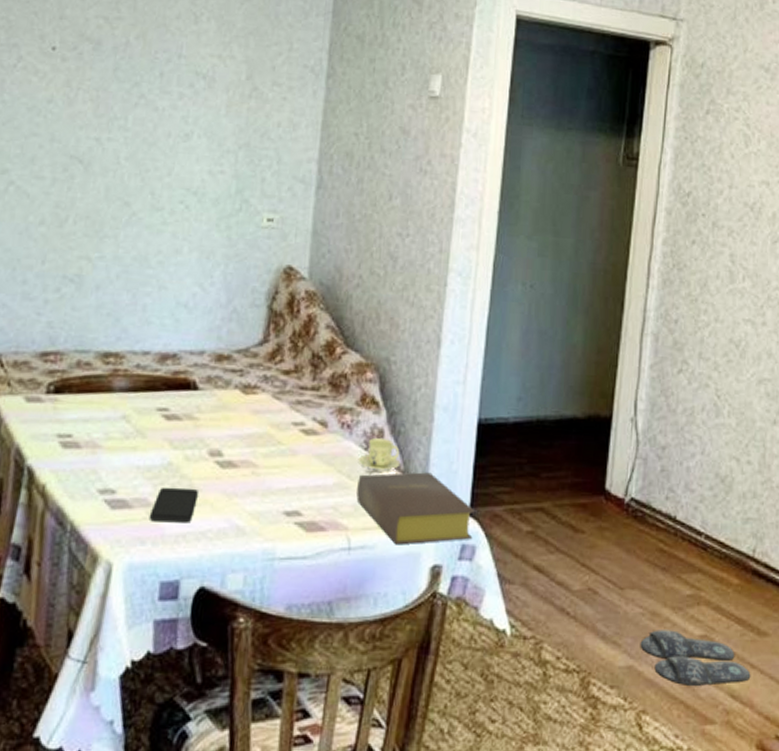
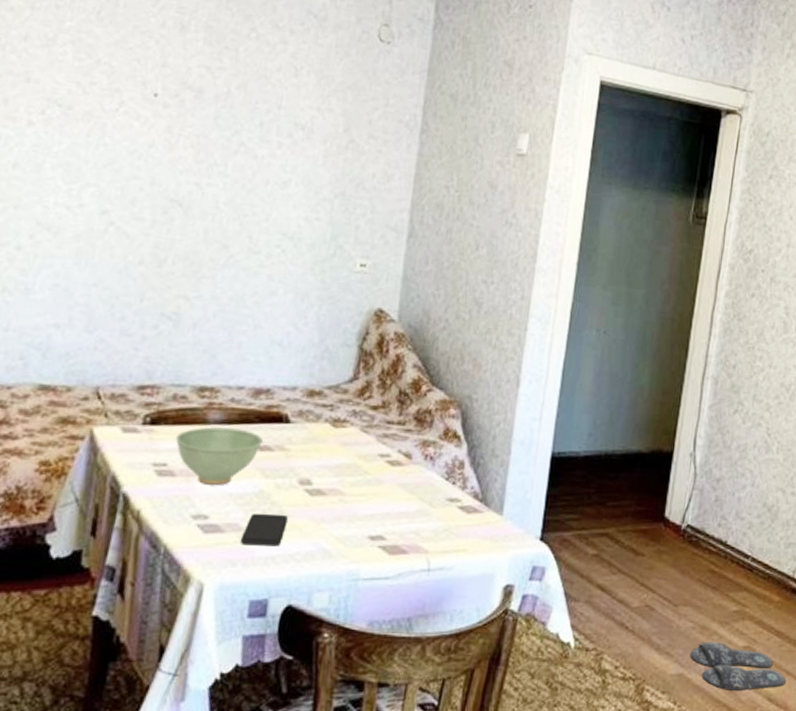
bowl: none [79,395,170,457] -> present [175,427,263,485]
bible: present [356,472,476,545] -> none [437,500,547,567]
cup and saucer: present [358,438,401,470] -> none [439,469,479,499]

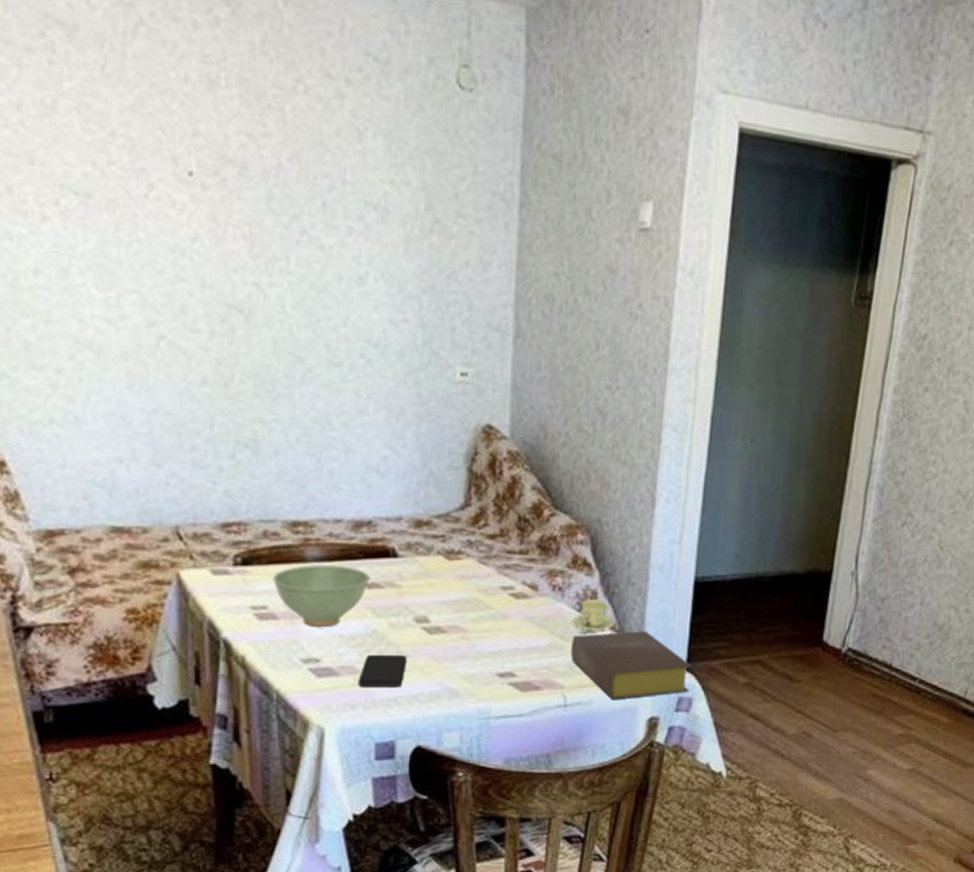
bible: none [437,500,547,567] -> present [571,631,692,700]
cup and saucer: none [439,469,479,499] -> present [571,600,615,631]
slippers: present [690,642,787,691] -> none [851,766,954,813]

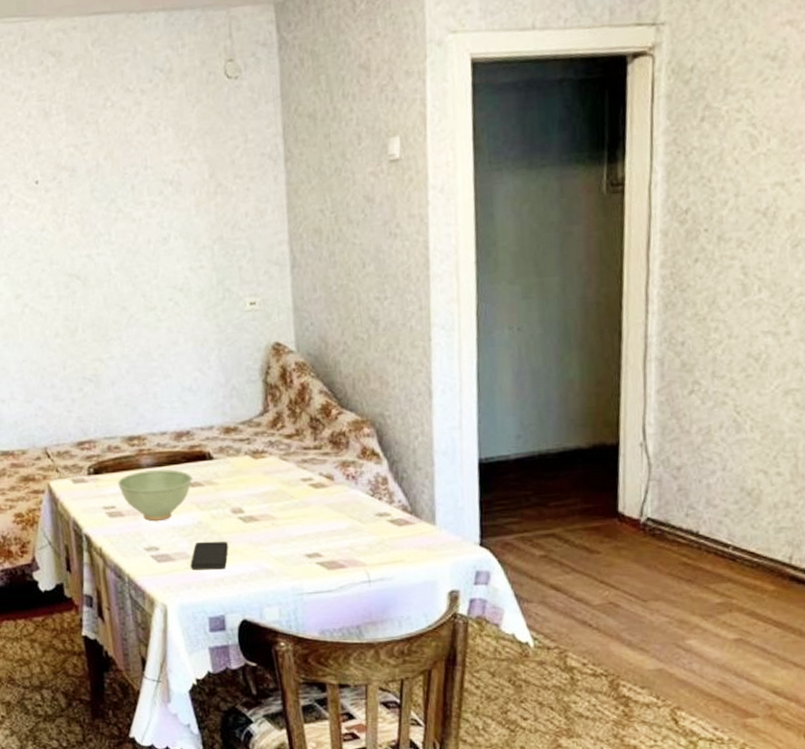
cup and saucer: present [571,600,615,631] -> none [366,485,407,513]
bible: present [571,631,692,700] -> none [369,511,486,576]

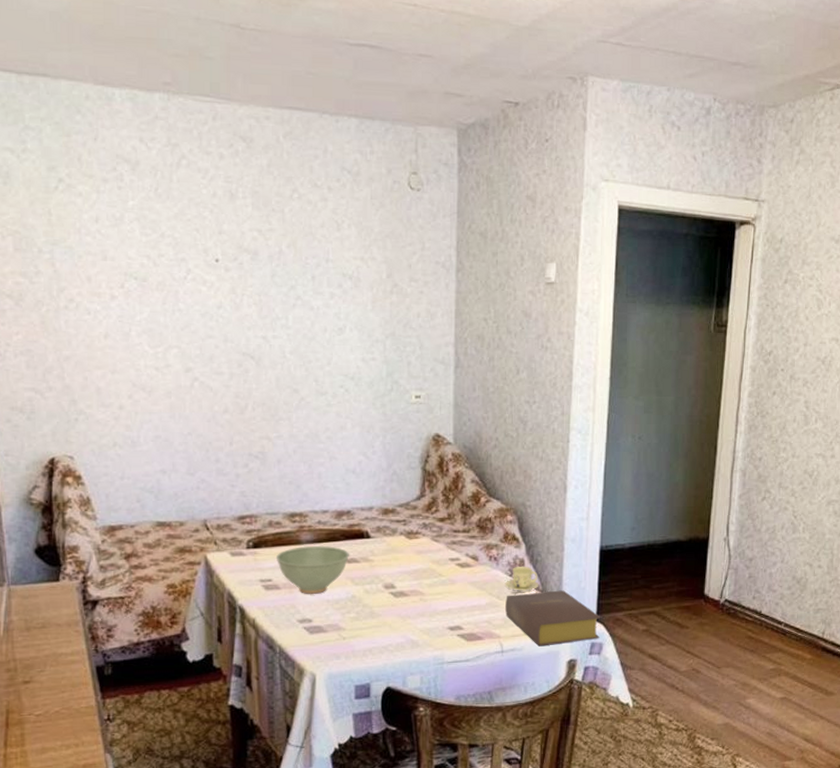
mobile phone: present [190,541,228,570] -> none [341,614,378,641]
cup and saucer: none [366,485,407,513] -> present [505,567,539,591]
bible: none [369,511,486,576] -> present [505,590,601,647]

